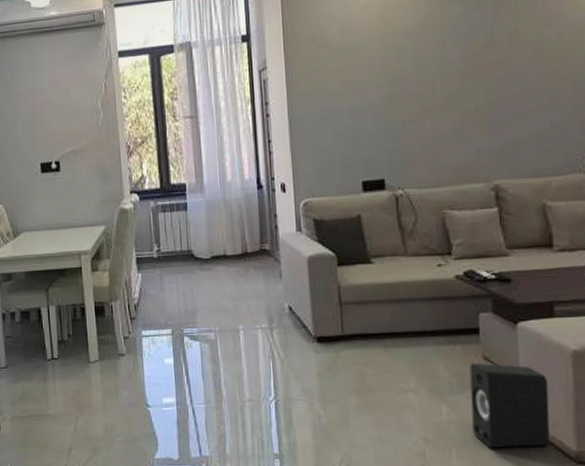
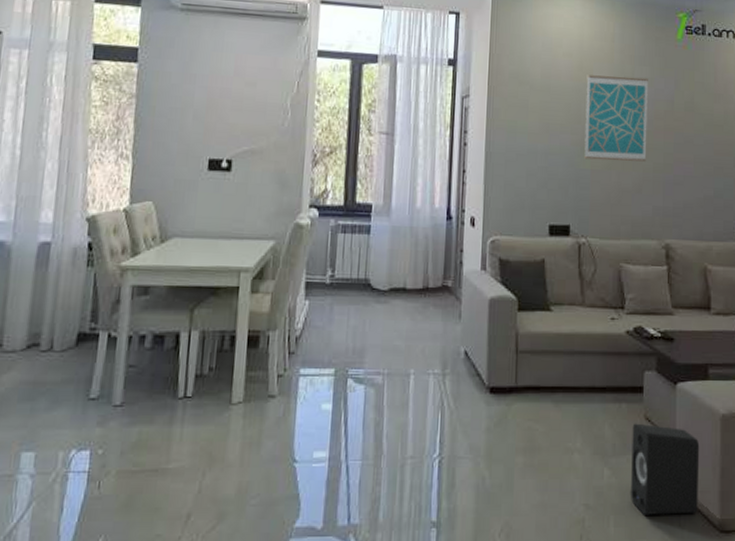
wall art: none [390,15,466,111] -> present [584,75,648,162]

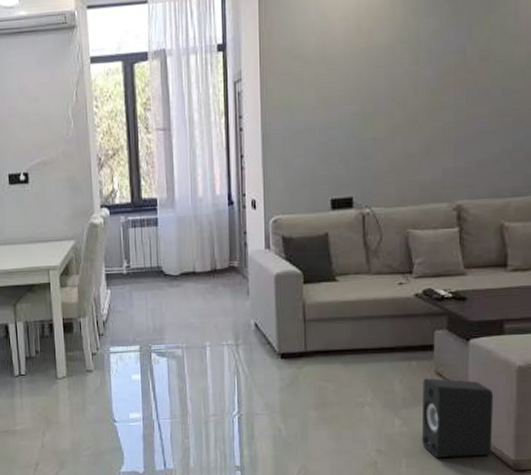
wall art: present [584,75,648,162] -> none [365,31,436,128]

